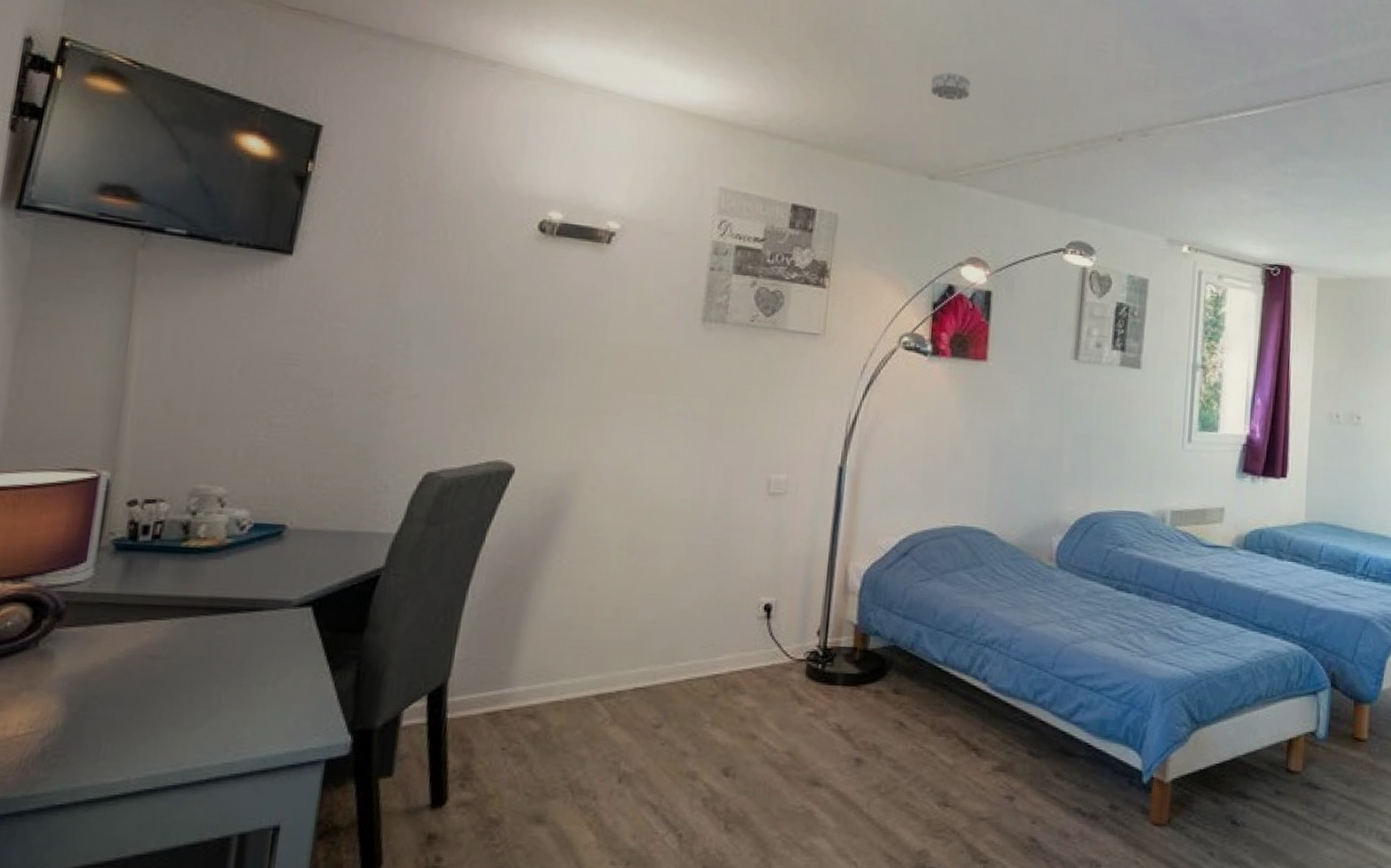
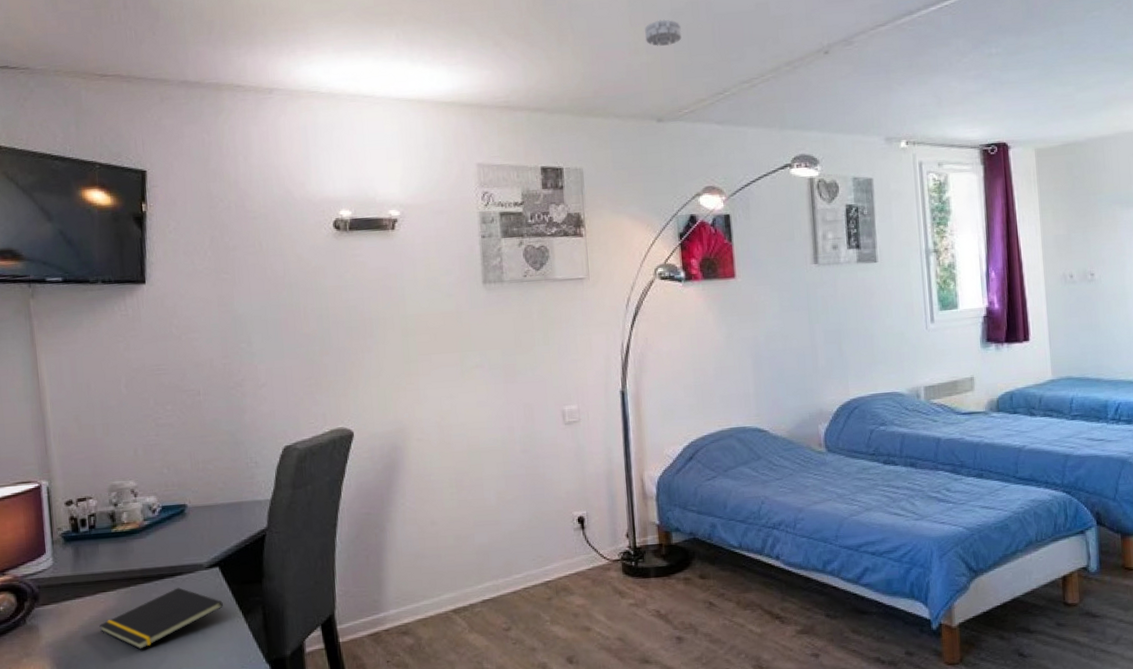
notepad: none [137,626,308,698] -> present [99,587,223,650]

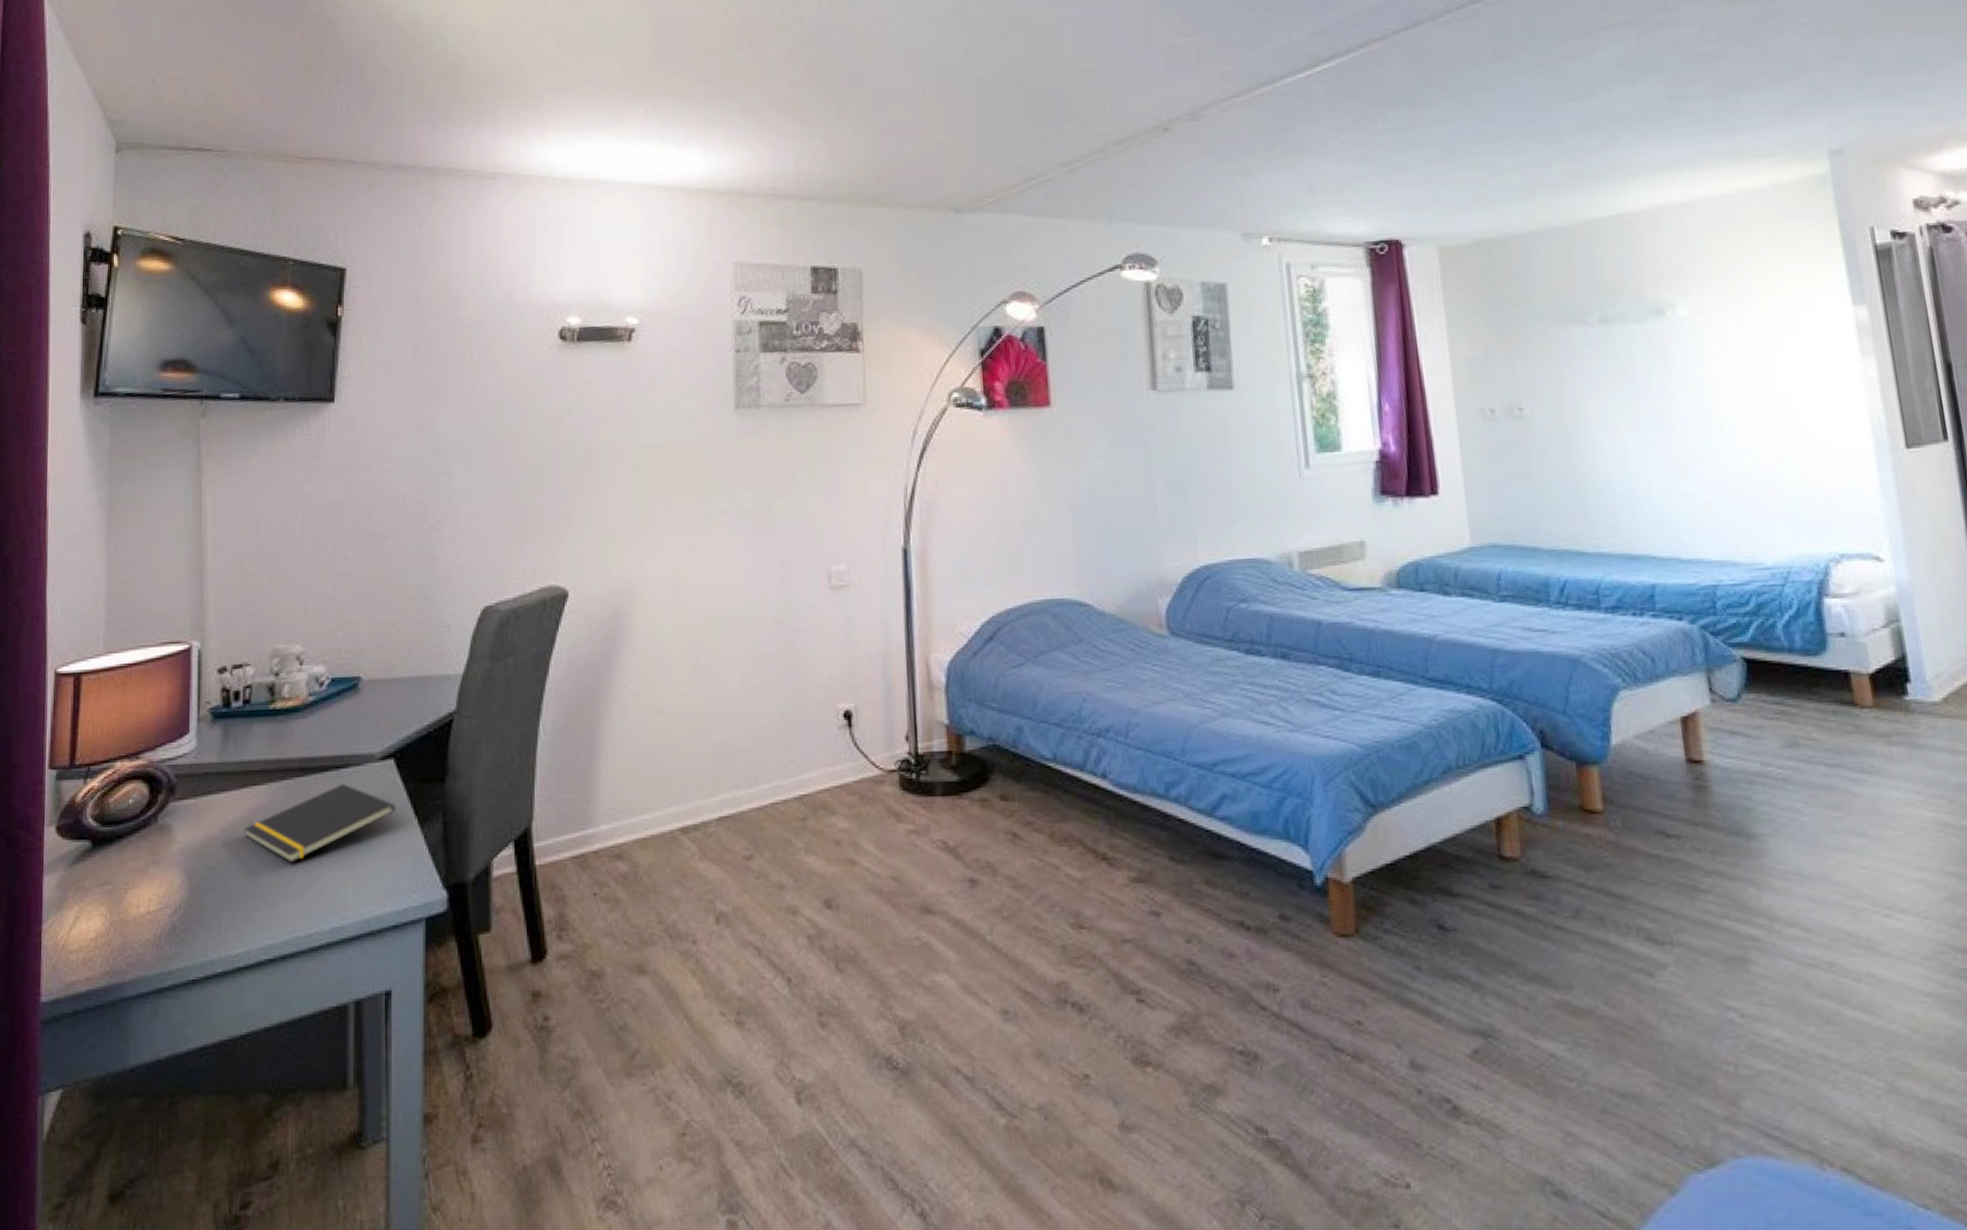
smoke detector: present [644,19,682,46] -> none [941,91,987,123]

